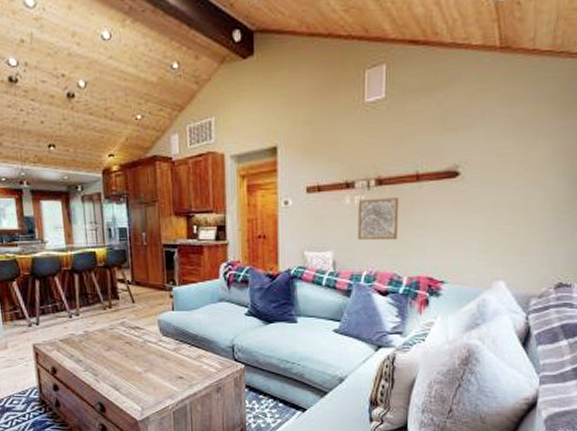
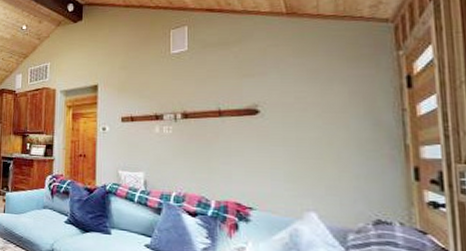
wall art: present [357,198,400,241] -> none [166,129,204,166]

